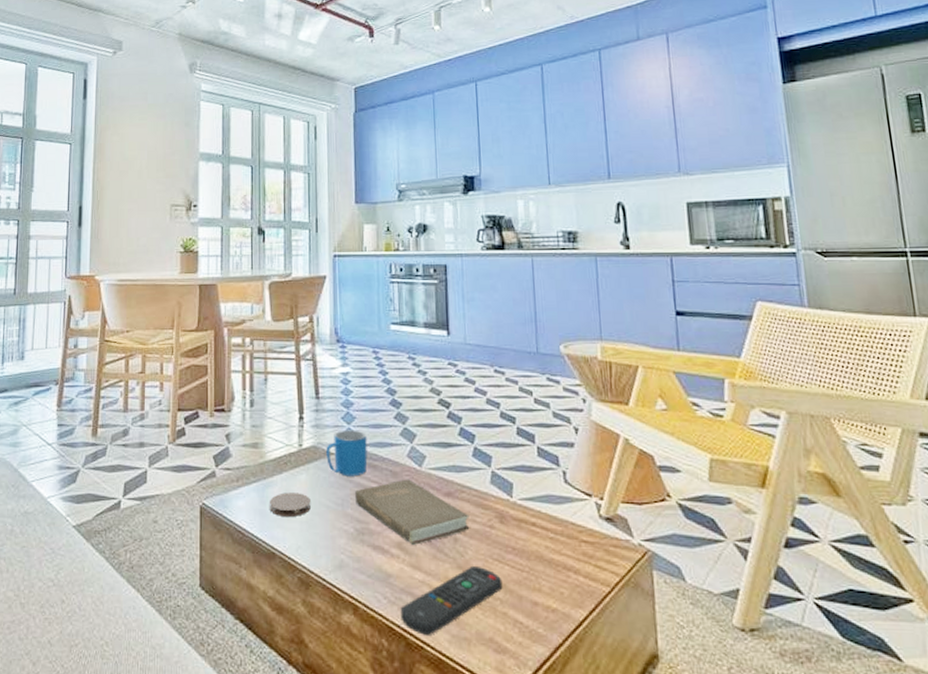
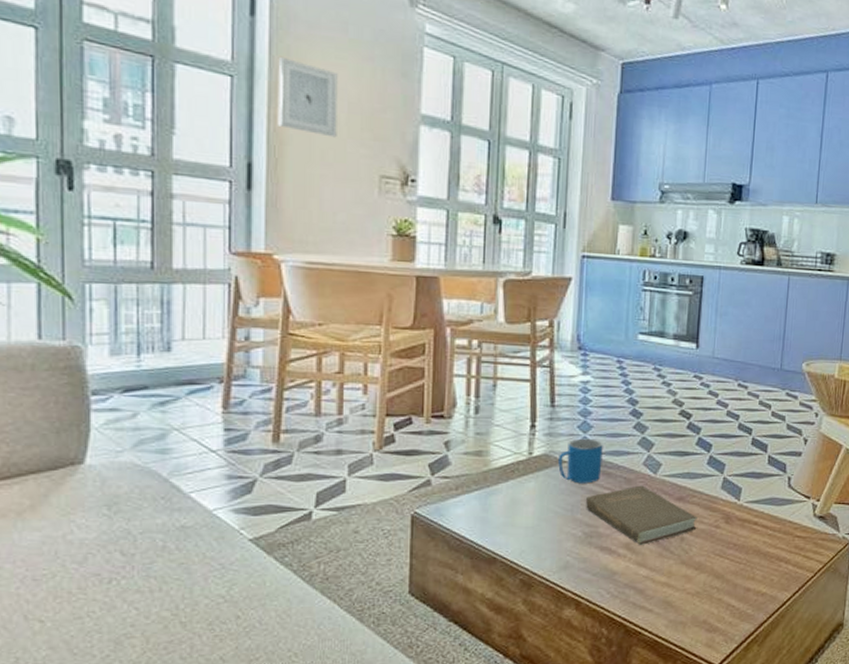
wall art: none [100,124,140,180] -> present [277,56,338,138]
coaster: present [269,492,311,518] -> none [491,500,538,524]
remote control: present [400,567,503,637] -> none [622,561,721,623]

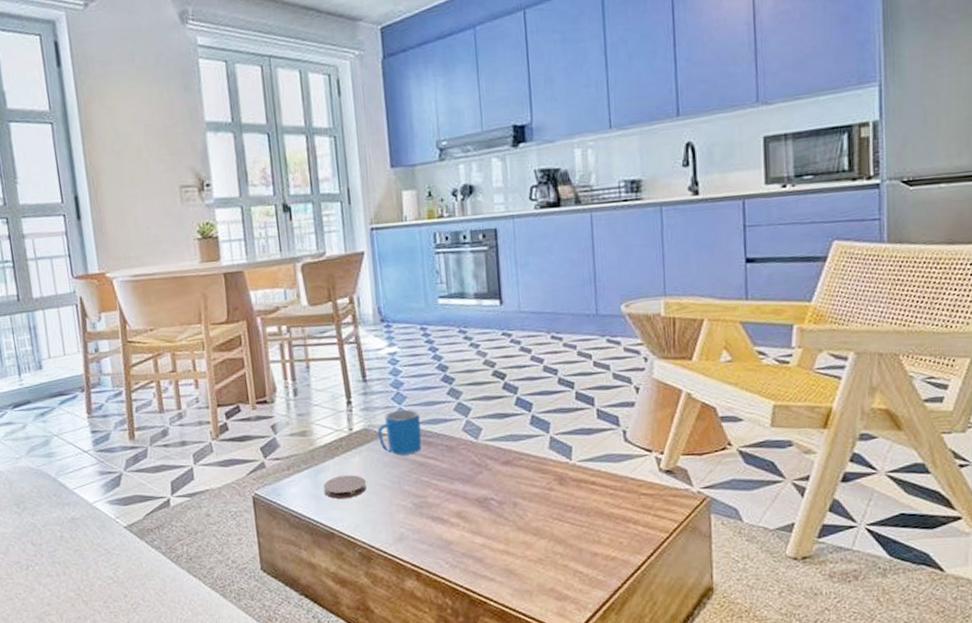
wall art: present [277,56,338,138] -> none [85,96,140,160]
coaster: none [491,500,538,524] -> present [323,475,366,499]
book: present [586,485,698,545] -> none [411,452,529,513]

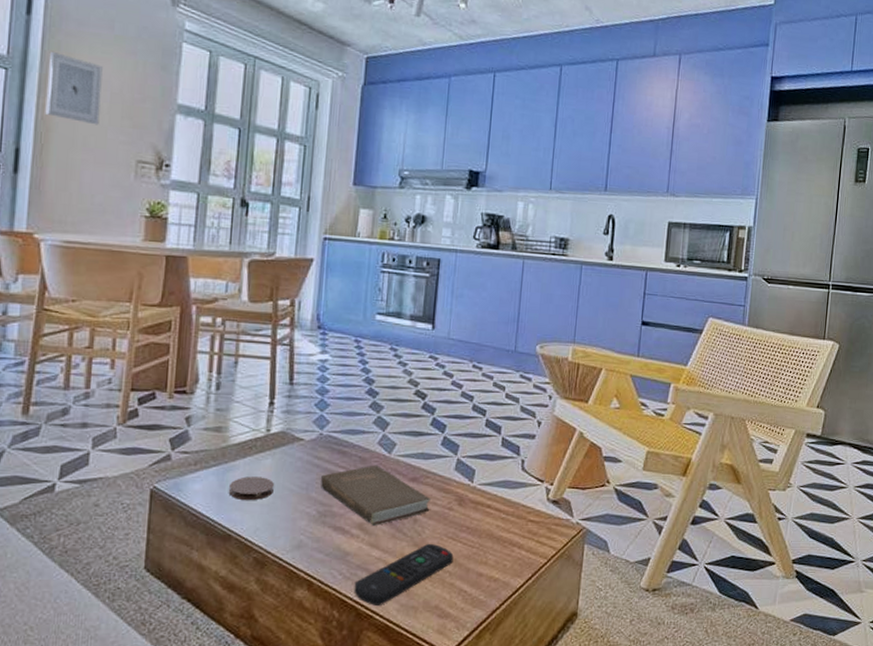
wall art: none [85,96,140,160] -> present [45,51,103,125]
mug: present [378,409,422,456] -> none [295,416,339,462]
book: none [411,452,529,513] -> present [321,465,431,525]
remote control: none [462,526,563,593] -> present [354,544,454,607]

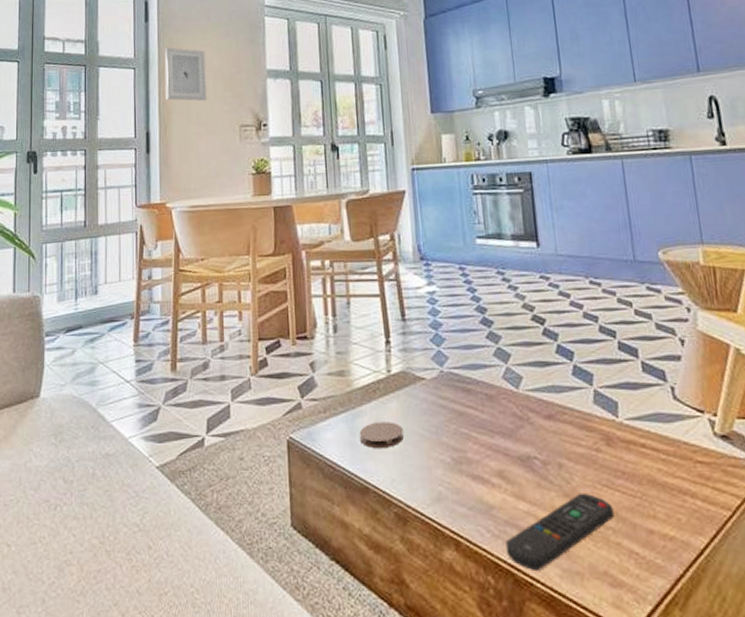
book: present [321,465,431,525] -> none [450,402,575,473]

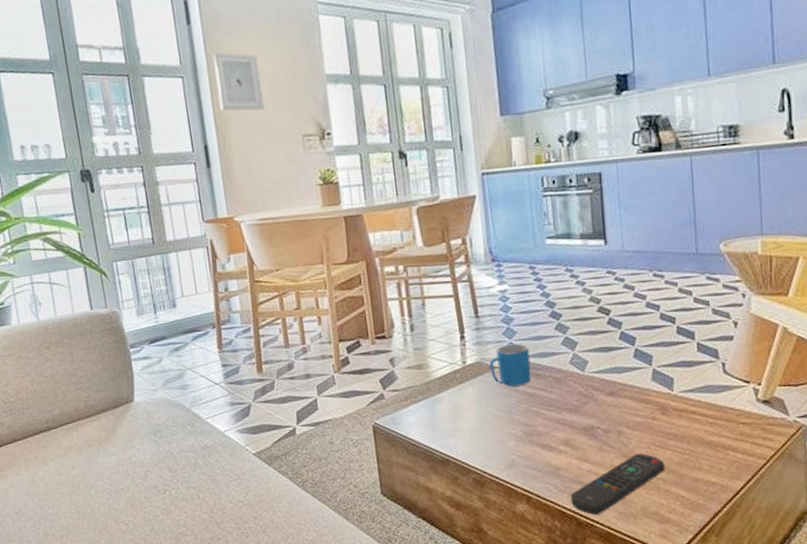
coaster: present [359,422,404,449] -> none [438,405,479,428]
mug: none [416,352,461,403] -> present [489,343,531,387]

